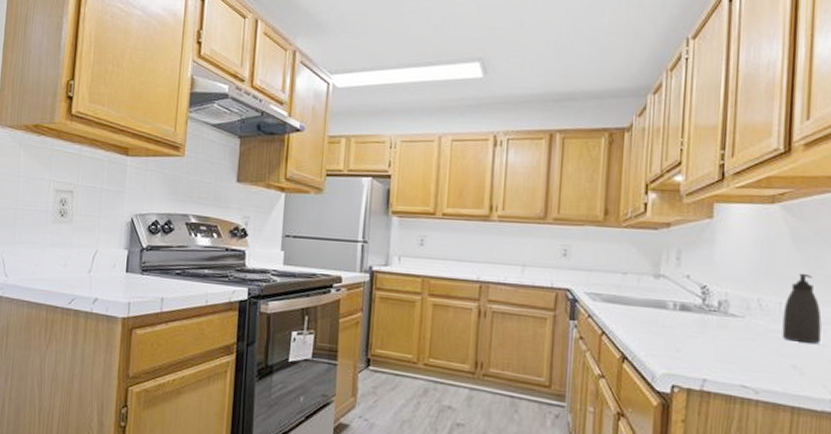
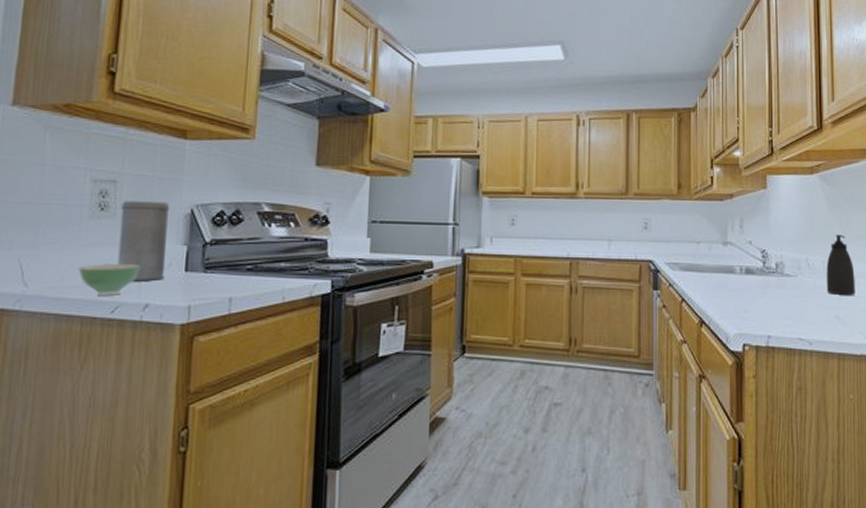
bowl: none [44,262,92,289] -> present [78,264,141,295]
canister: none [73,209,115,279] -> present [117,201,170,282]

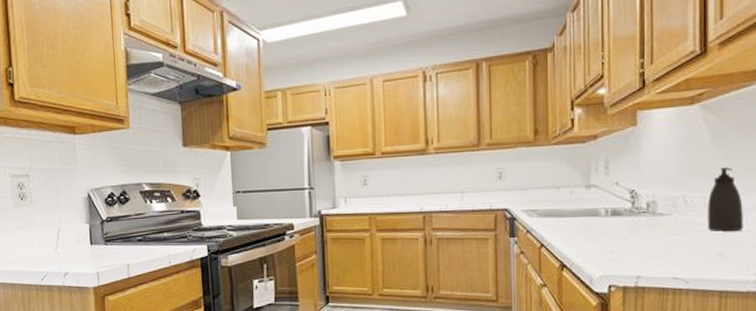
bowl: present [78,264,141,295] -> none [12,241,58,267]
canister: present [117,201,170,282] -> none [35,189,76,255]

